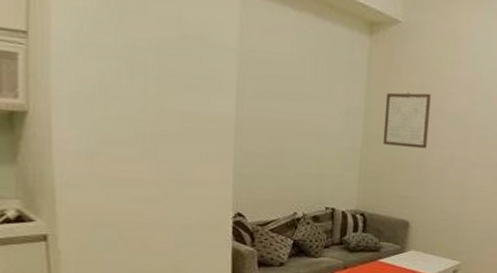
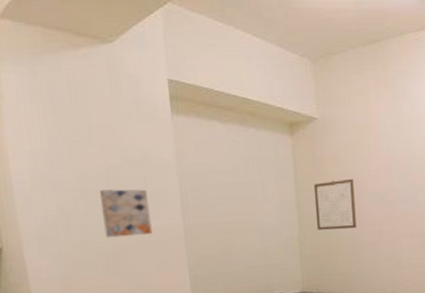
wall art: none [146,63,201,120] -> present [100,189,153,238]

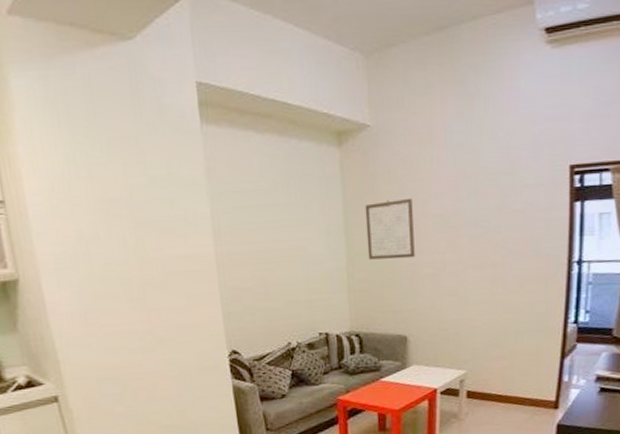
wall art: present [100,189,153,238] -> none [122,212,181,268]

